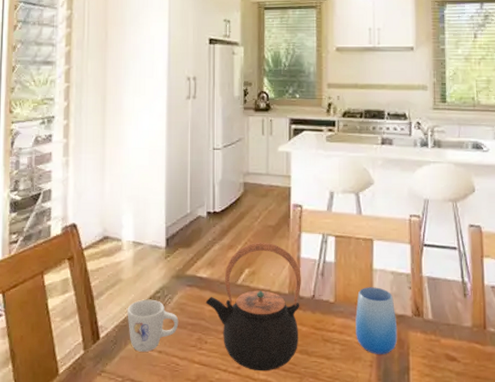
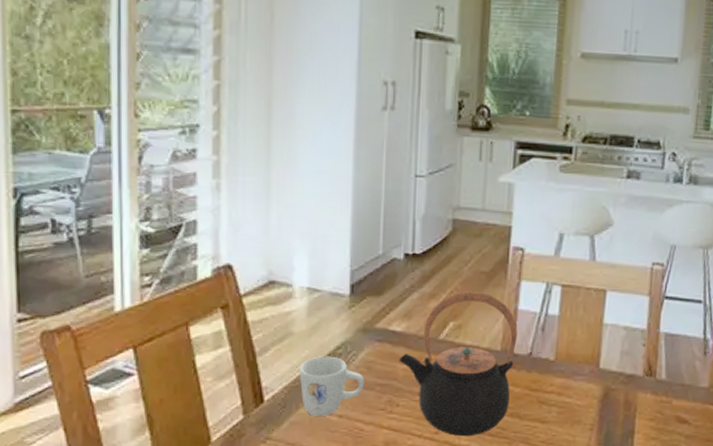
cup: present [355,287,398,354] -> none [577,344,626,417]

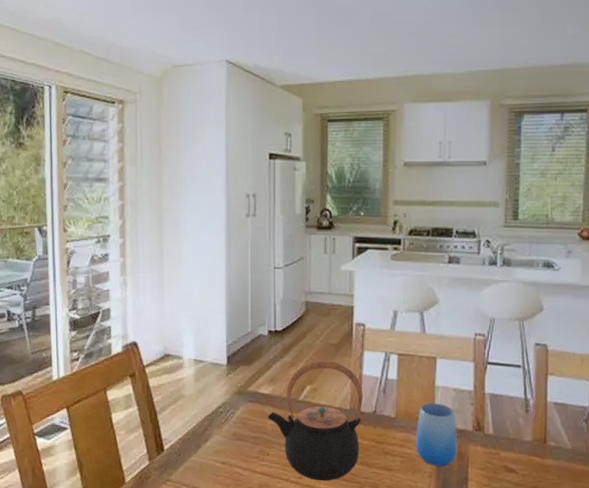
mug: present [299,356,365,416] -> none [190,414,241,463]
cup: none [577,344,626,417] -> present [416,403,458,466]

